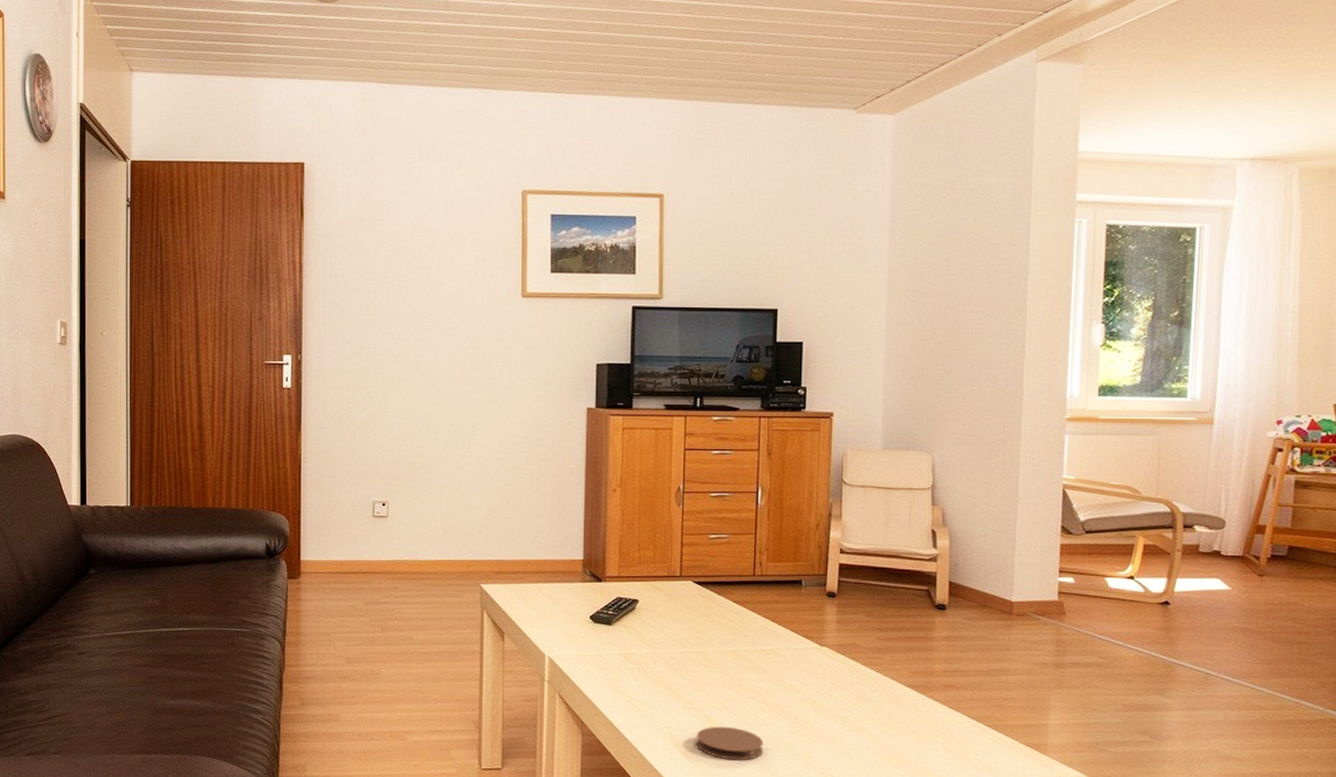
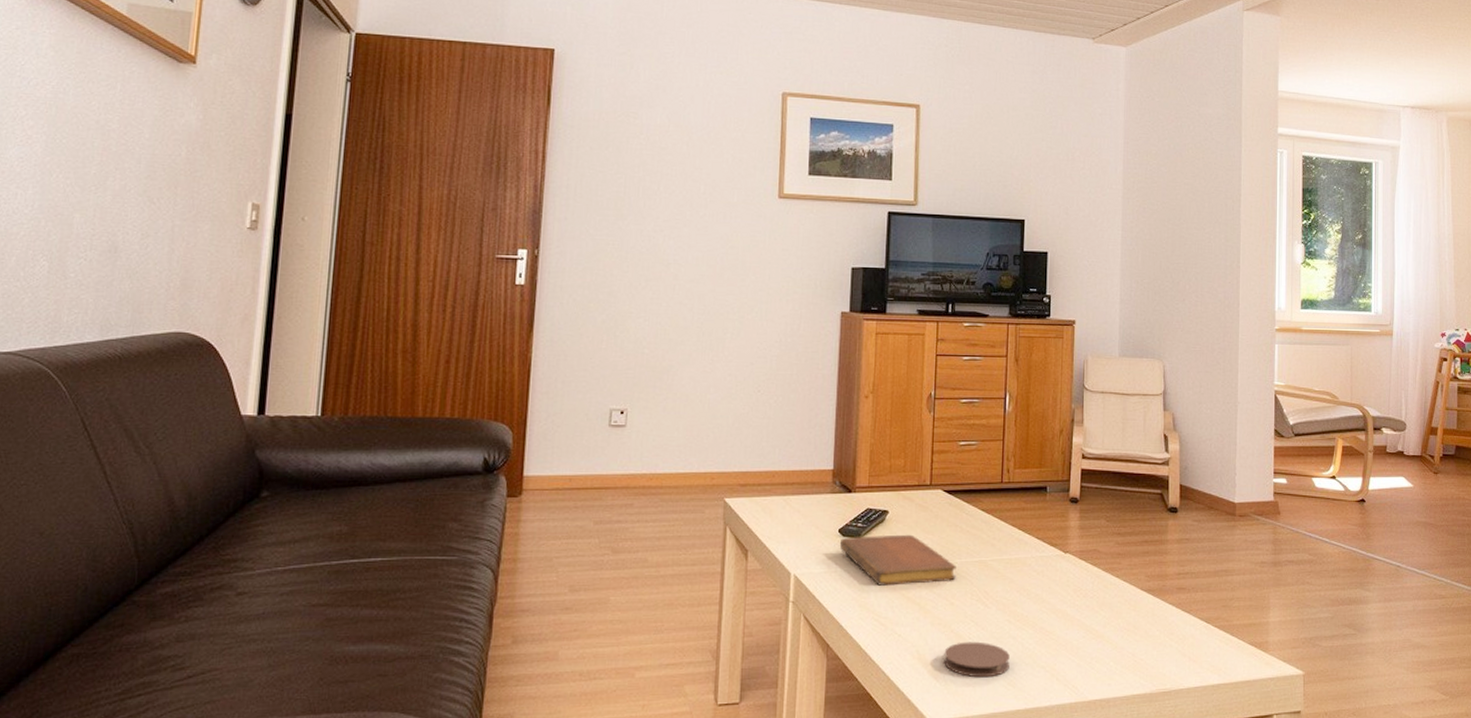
notebook: none [591,622,708,670] -> present [839,534,956,586]

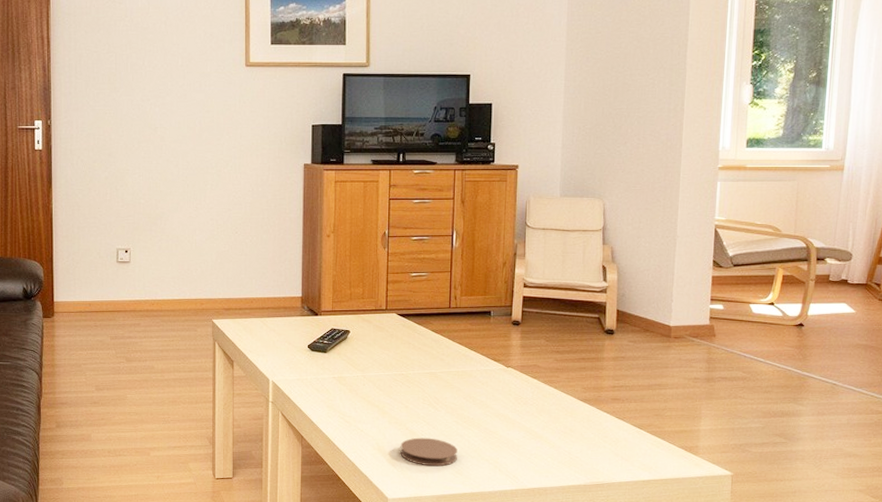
notebook: present [839,534,956,586] -> none [309,350,410,391]

